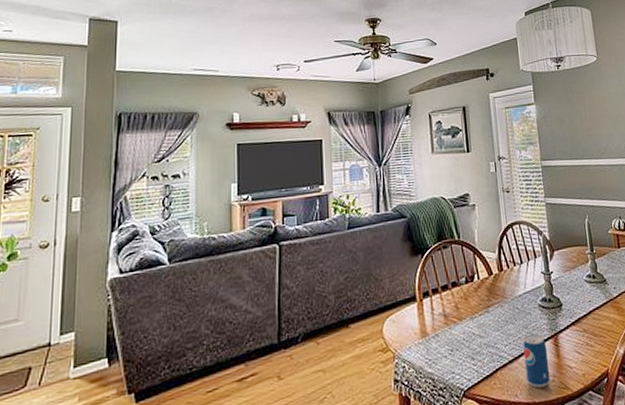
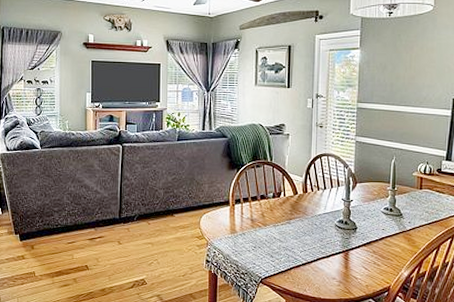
beverage can: present [523,334,550,388] -> none [316,247,338,289]

